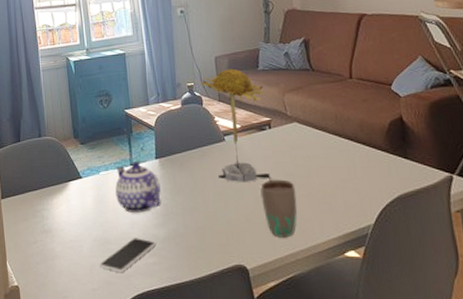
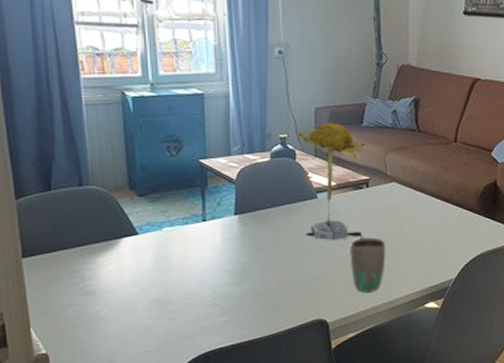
smartphone: present [100,238,156,274] -> none [158,297,228,334]
teapot: present [115,160,161,213] -> none [182,216,238,271]

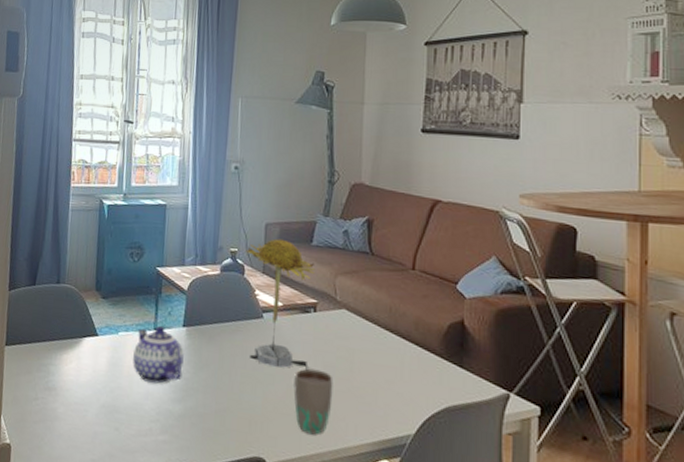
teapot: none [182,216,238,271] -> present [133,325,184,384]

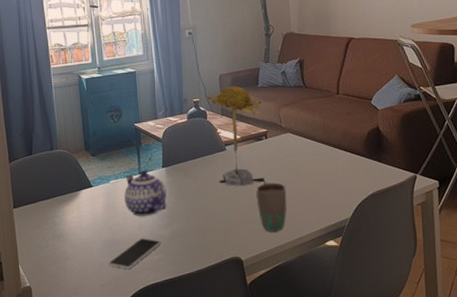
smartphone: none [103,410,169,447] -> present [109,238,161,270]

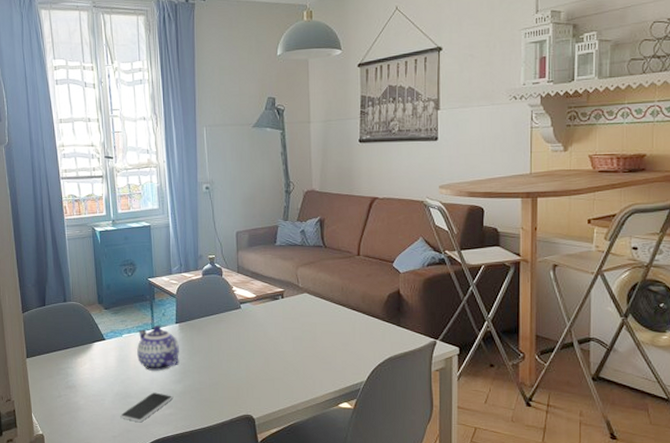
potted flower: present [206,86,265,186] -> none [222,243,280,345]
mug: present [256,182,287,232] -> none [270,342,302,392]

